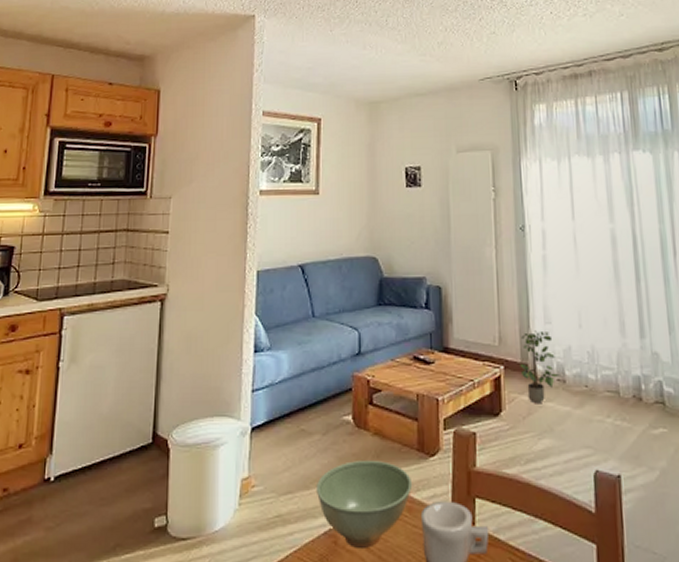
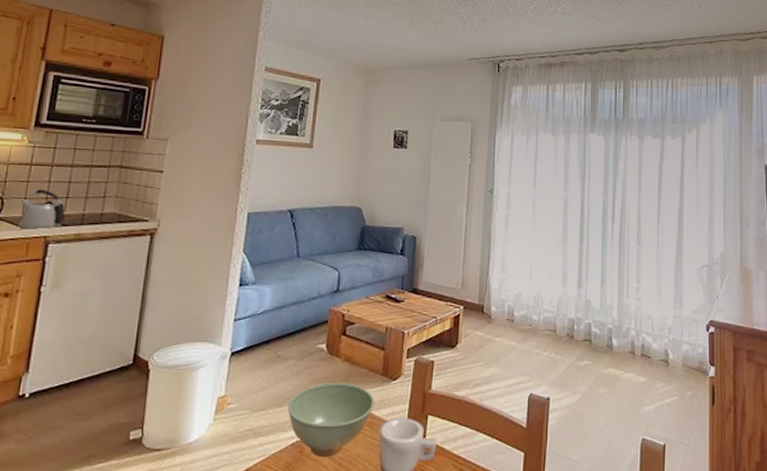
kettle: none [34,259,77,303] -> present [17,188,65,231]
potted plant: present [520,330,561,403] -> none [477,278,511,338]

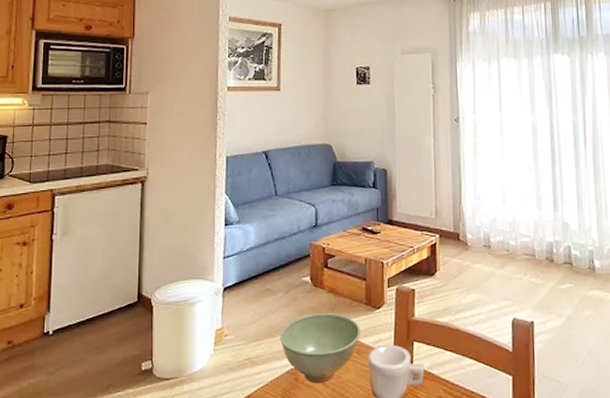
kettle: present [17,188,65,231] -> none [27,146,66,185]

